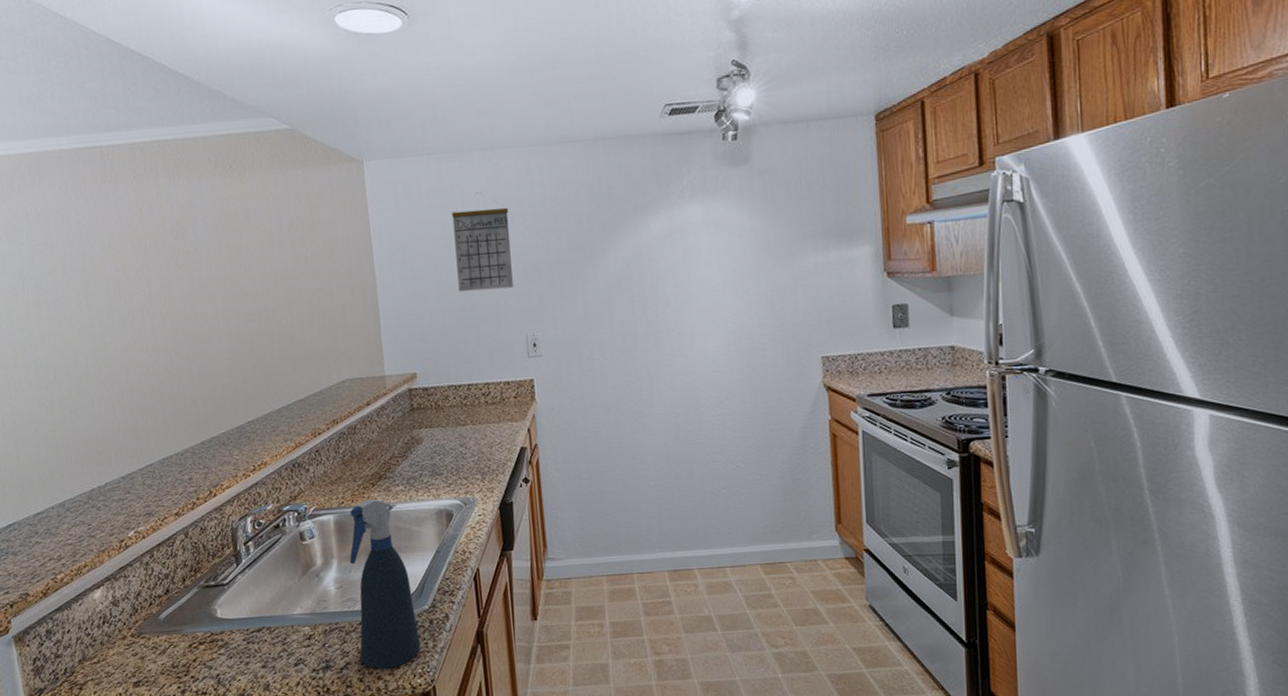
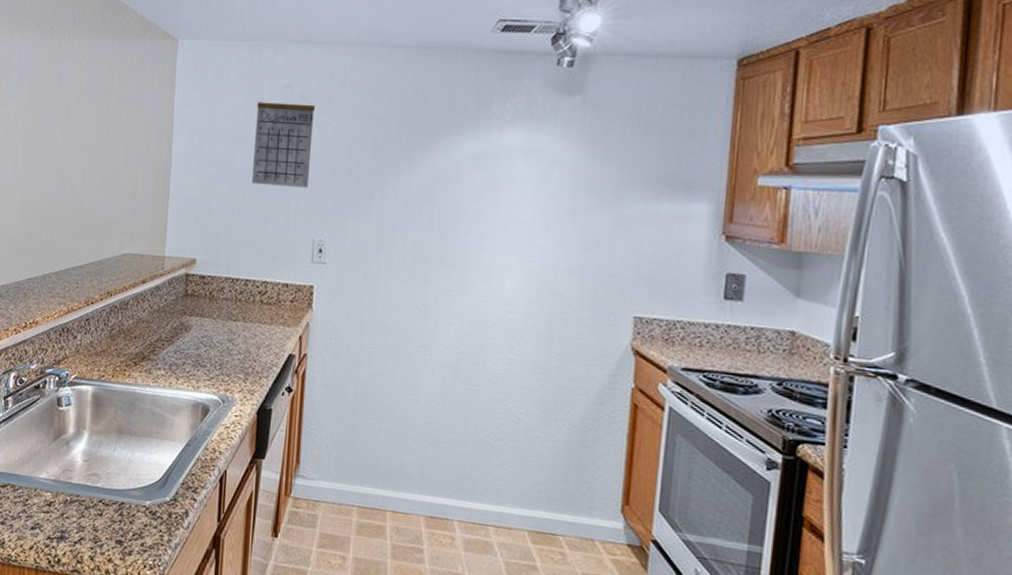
spray bottle: present [349,499,421,669] -> none [95,378,157,554]

